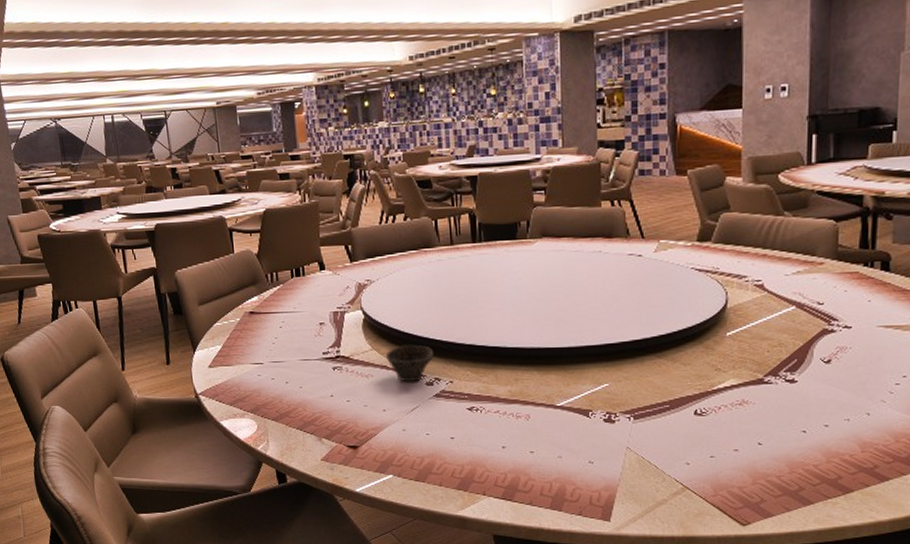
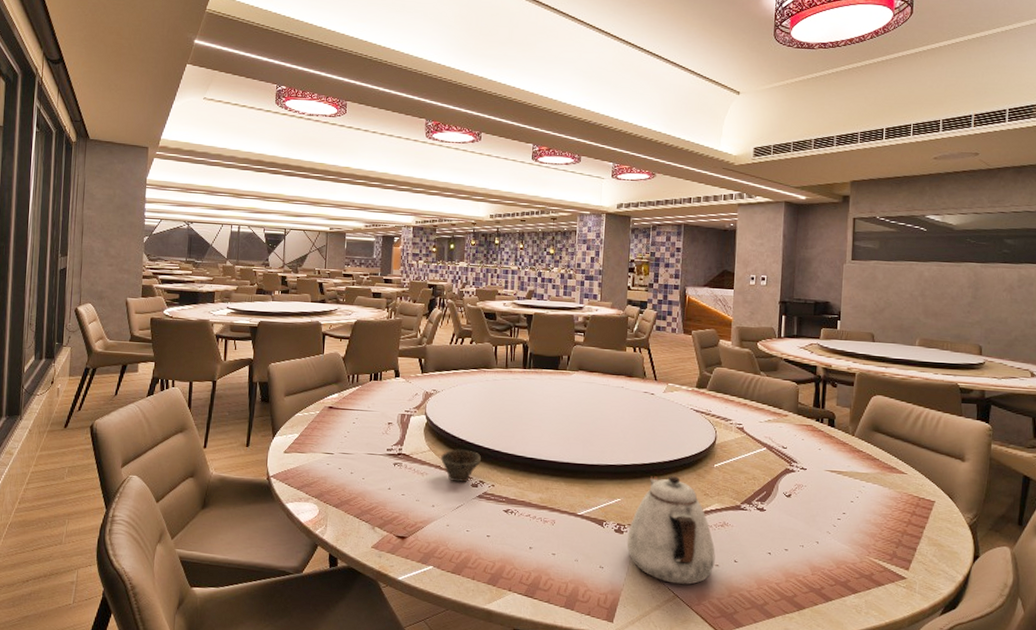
teapot: none [620,350,733,475] -> present [627,475,716,585]

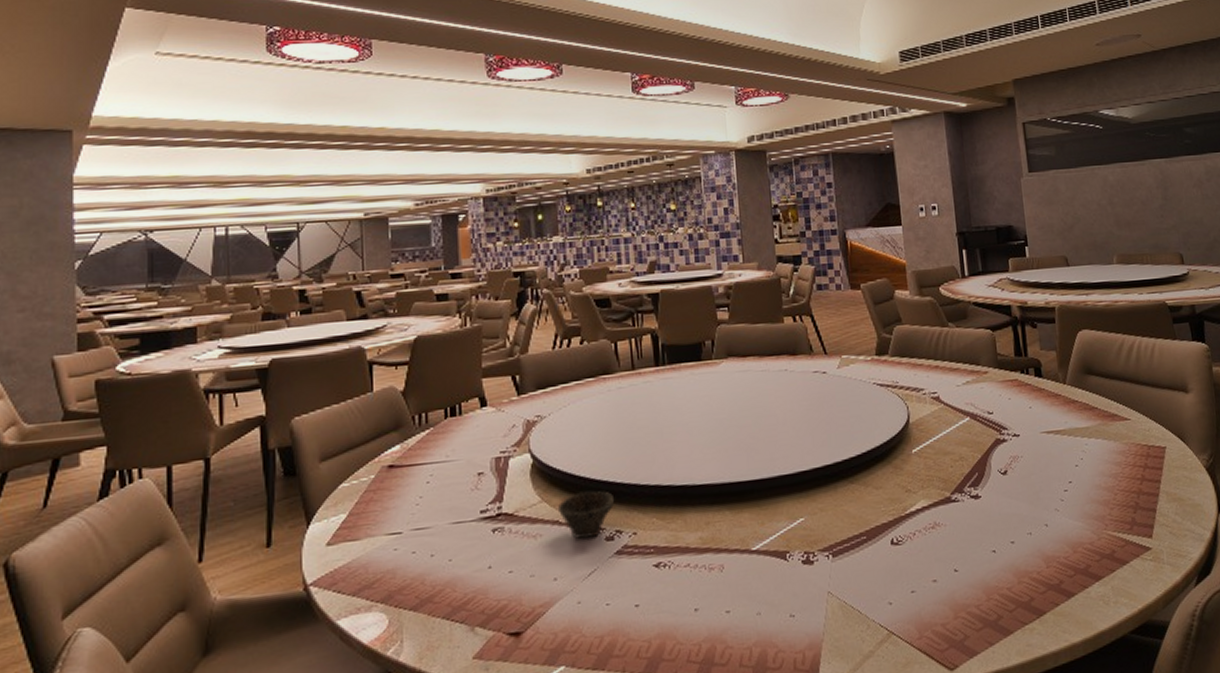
teapot: present [627,475,716,585] -> none [819,473,932,618]

